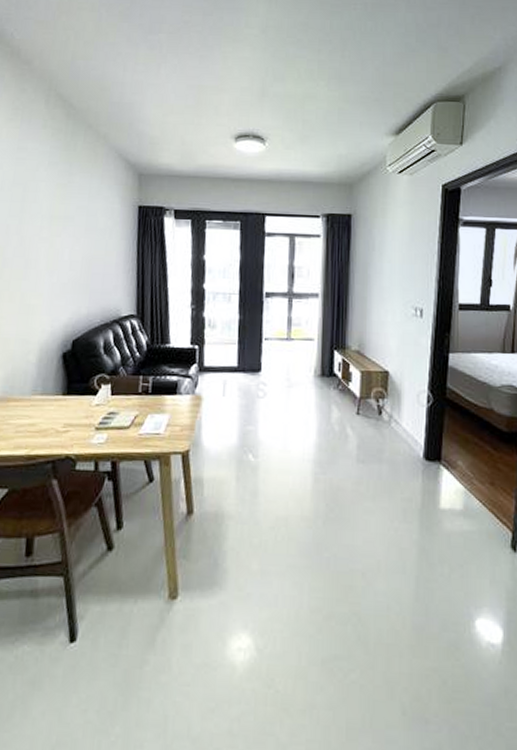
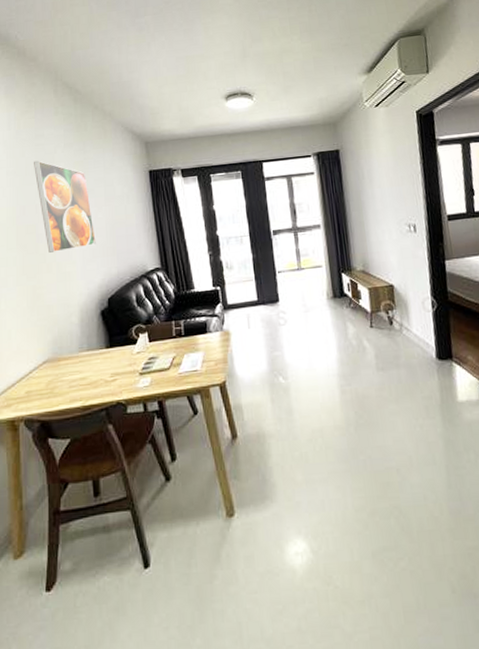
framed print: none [10,176,69,281] -> present [34,160,96,253]

